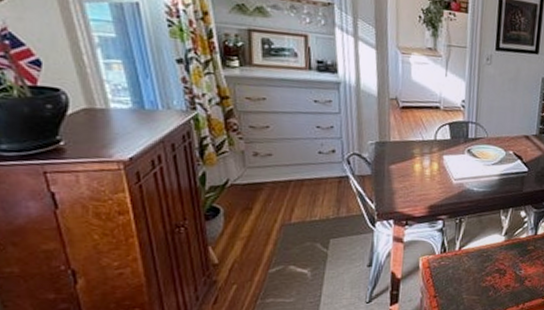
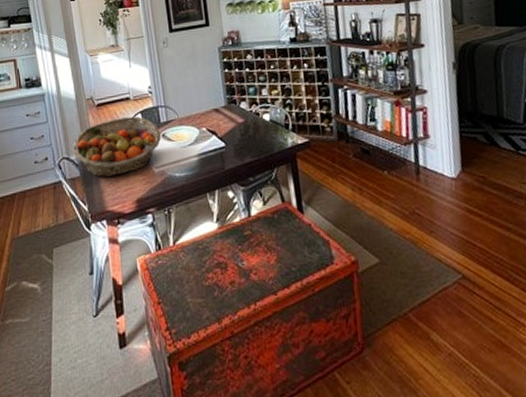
fruit basket: none [366,124,466,181] -> present [73,116,161,178]

